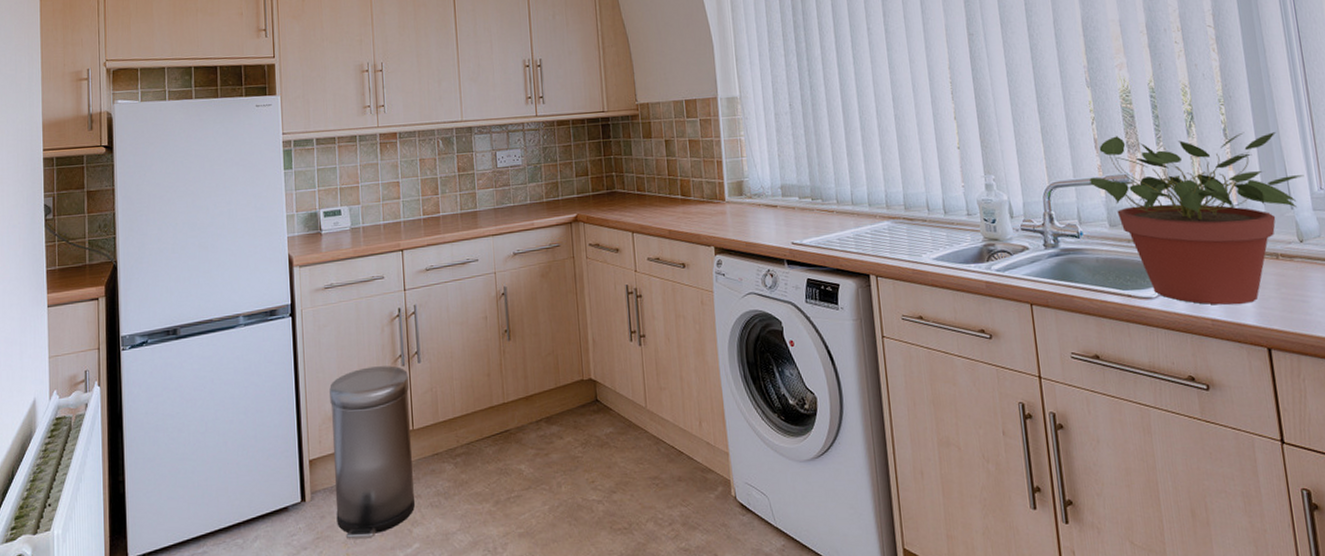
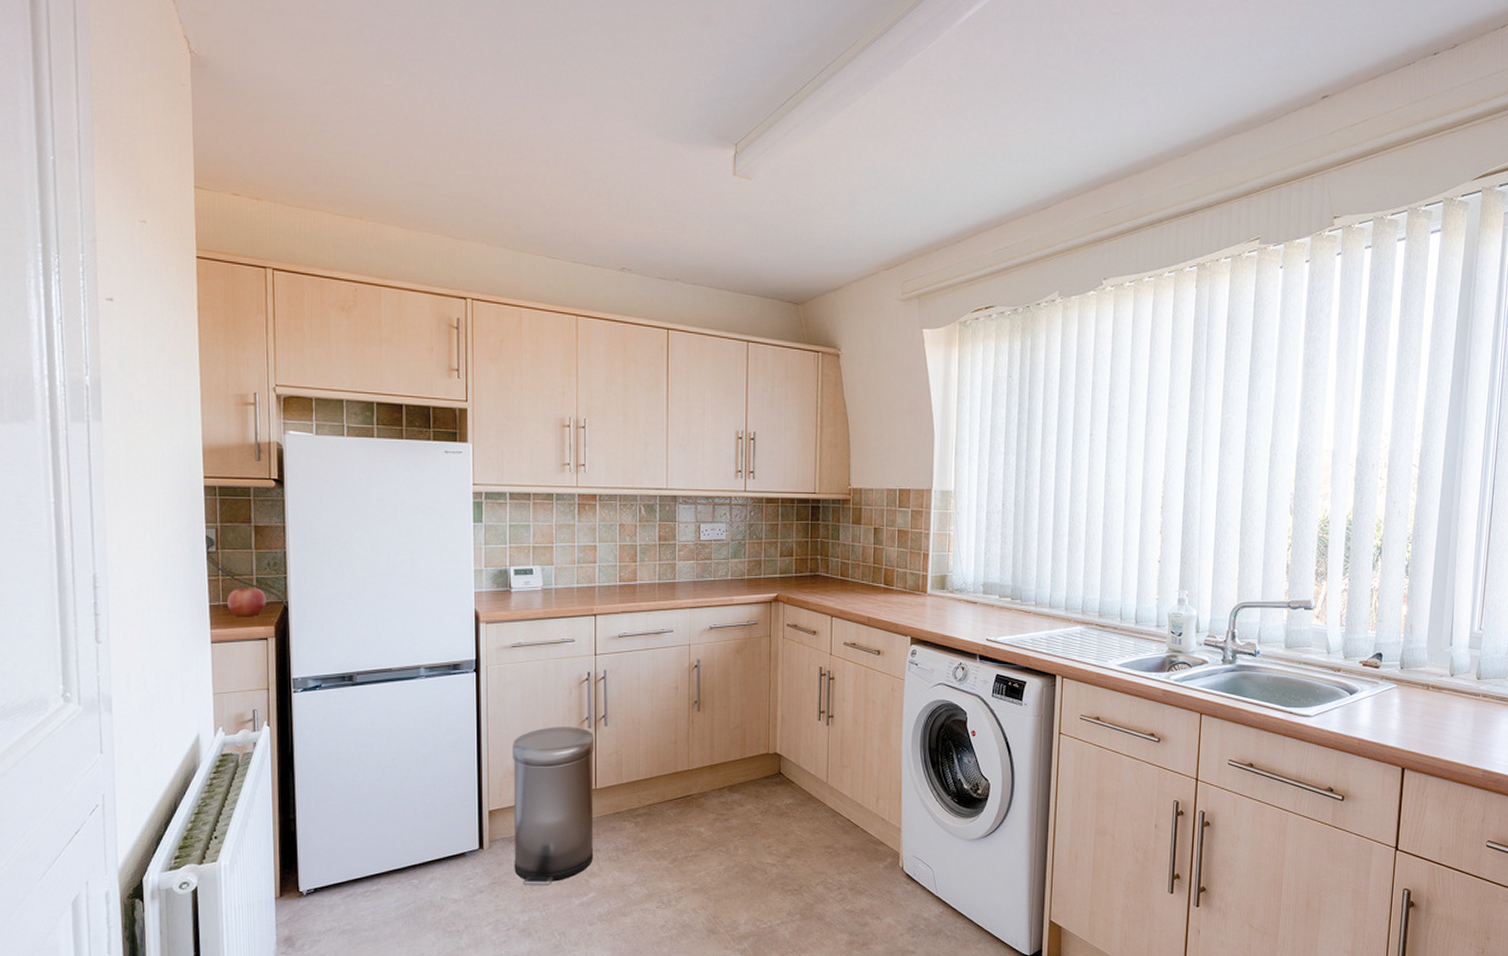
fruit: none [63,248,98,280] -> present [227,585,266,617]
potted plant: present [1089,132,1304,306] -> none [1275,564,1468,728]

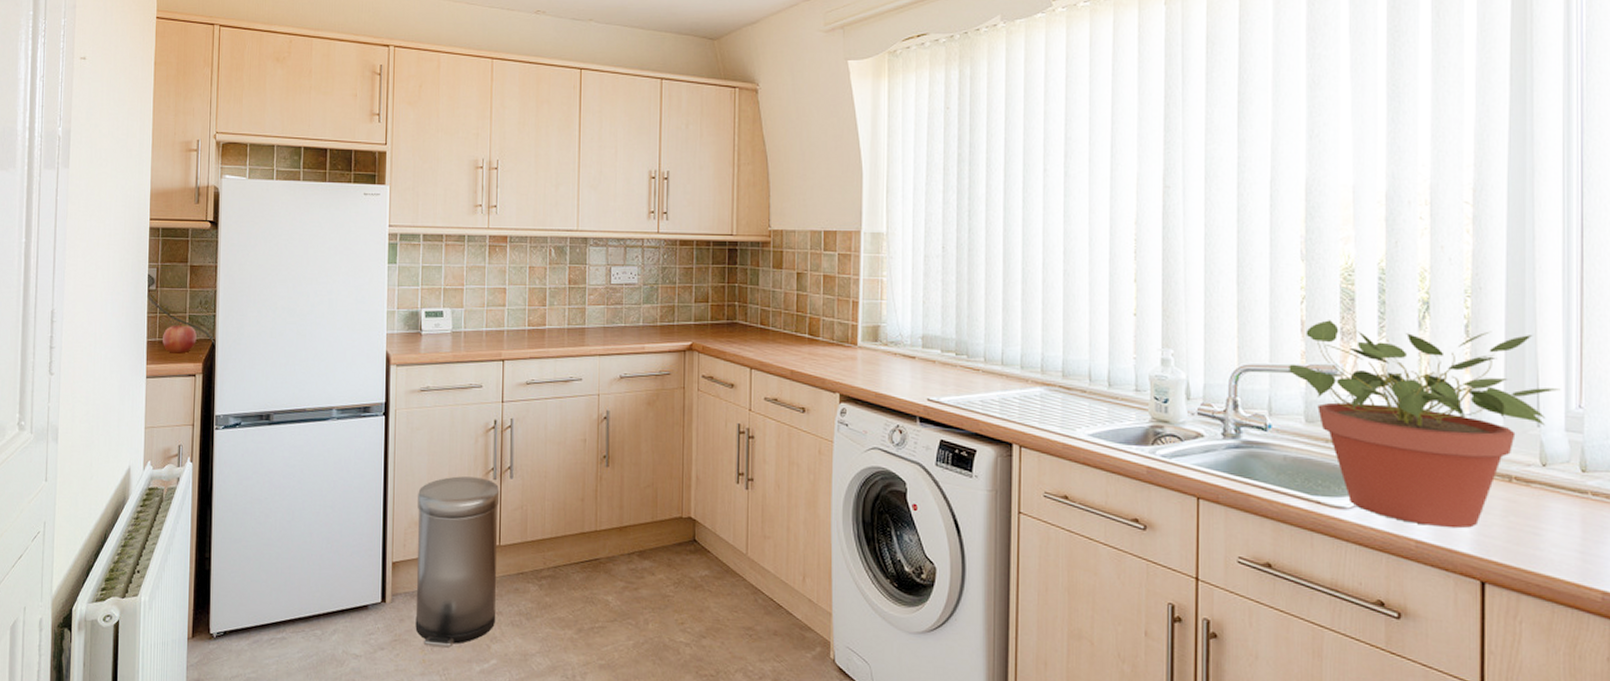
potted plant: none [1275,564,1468,728] -> present [1289,320,1561,529]

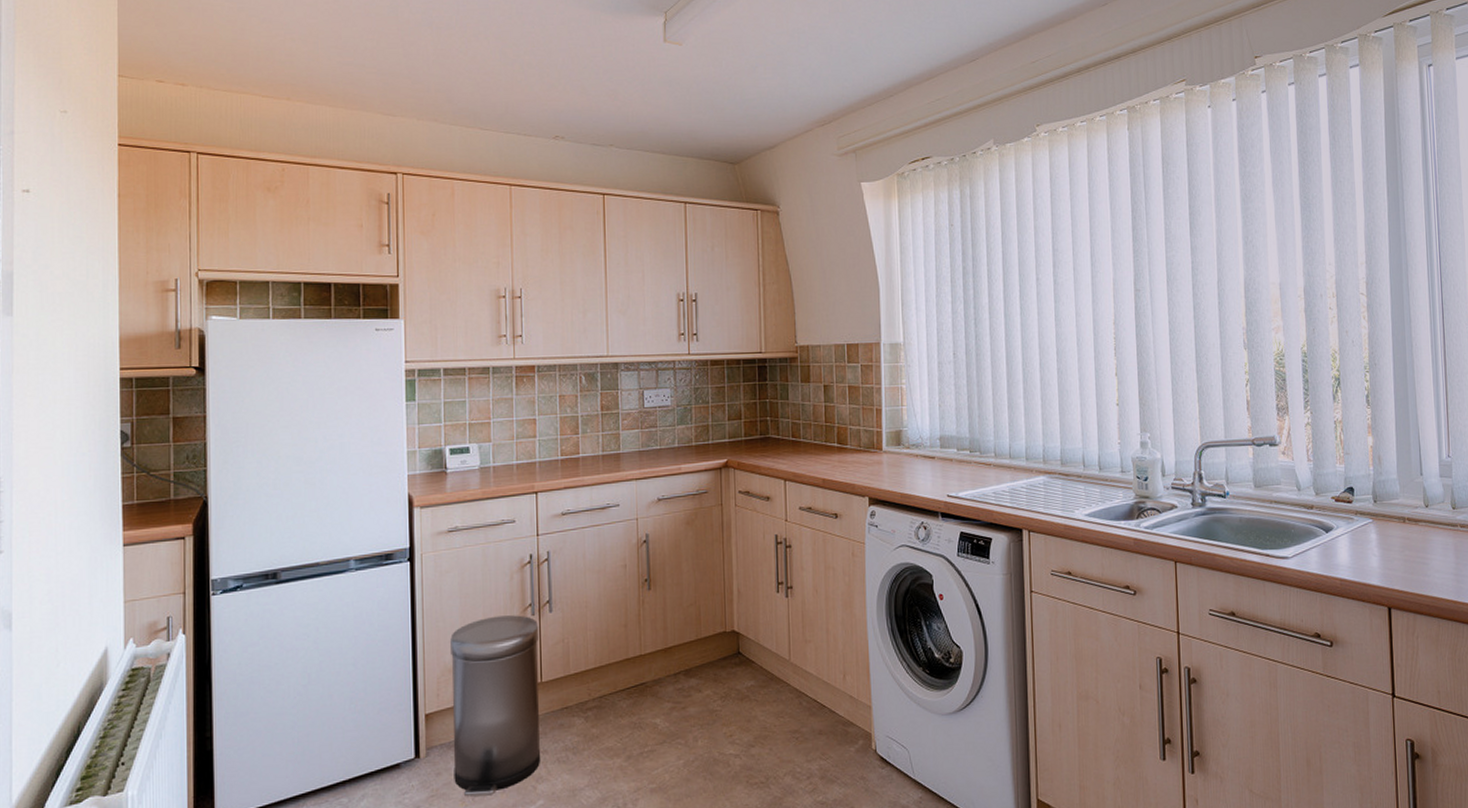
fruit: present [163,322,197,354] -> none [142,481,184,516]
potted plant: present [1289,320,1561,529] -> none [1239,398,1435,566]

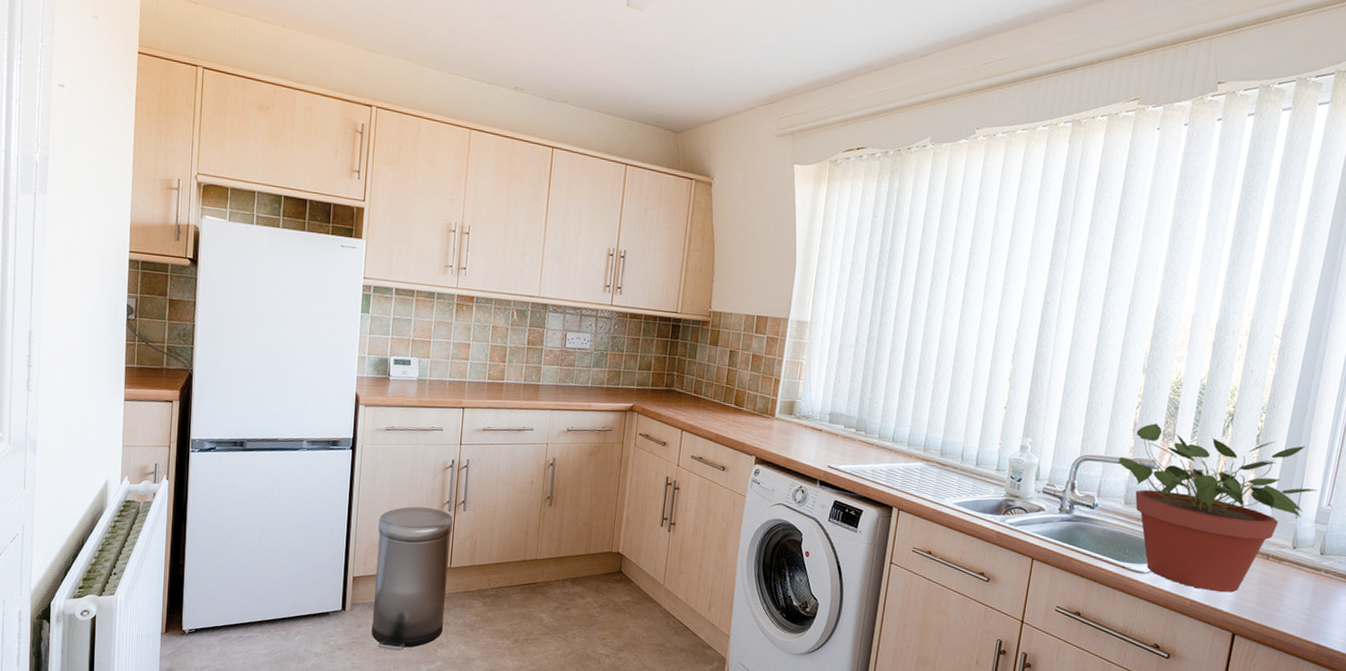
potted plant: none [1239,398,1435,566] -> present [1118,423,1318,593]

